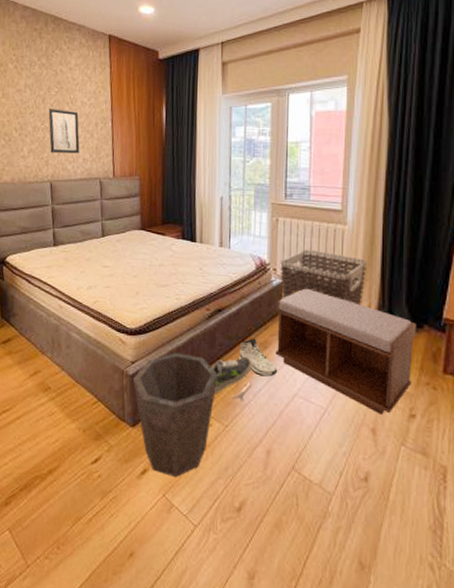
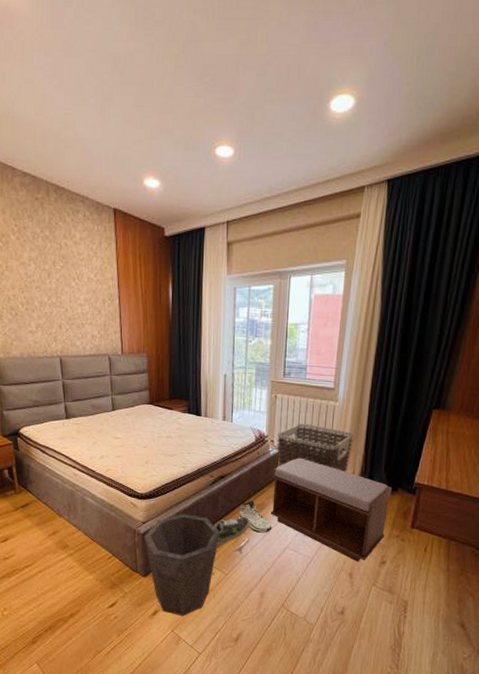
wall art: present [48,109,80,154] -> none [55,284,88,330]

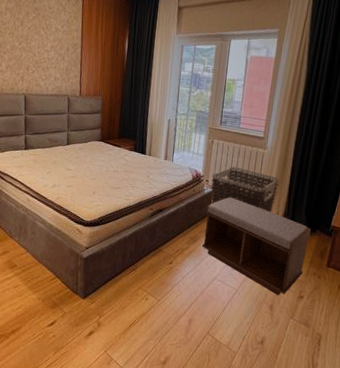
waste bin: present [144,514,220,617] -> none [86,242,155,339]
shoe: present [214,516,250,553] -> none [150,247,184,281]
sneaker: present [238,500,272,533] -> none [172,233,203,264]

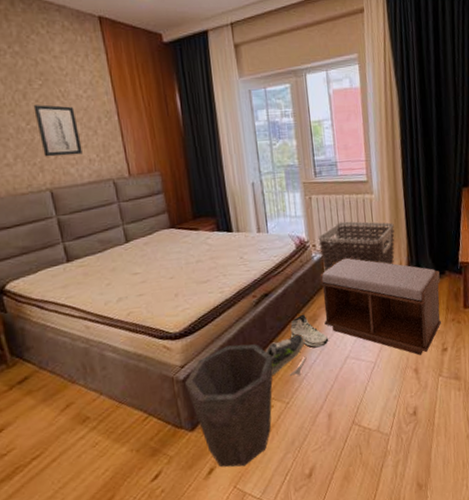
wall art: none [26,31,53,73] -> present [33,104,83,157]
waste bin: none [86,242,155,339] -> present [184,344,273,467]
shoe: none [150,247,184,281] -> present [265,333,307,377]
sneaker: none [172,233,203,264] -> present [290,314,329,348]

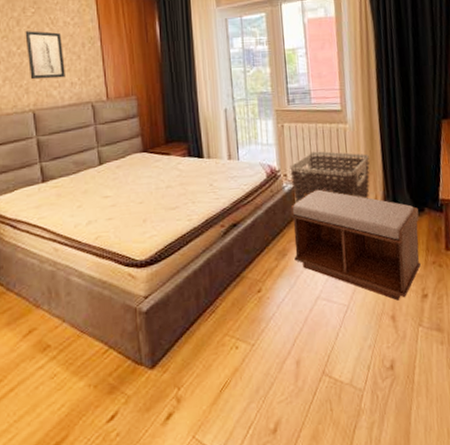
waste bin: present [184,344,273,467] -> none [147,276,239,414]
shoe: present [265,333,307,377] -> none [231,268,275,316]
sneaker: present [290,314,329,348] -> none [258,247,299,285]

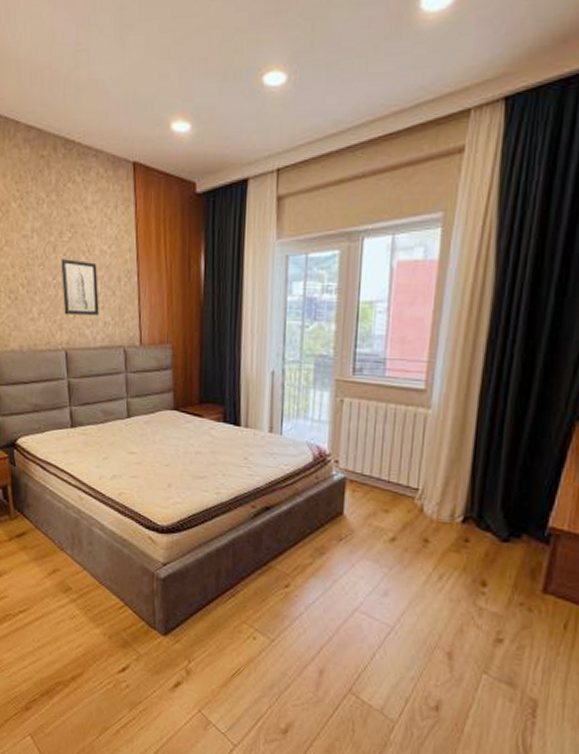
clothes hamper: present [289,151,370,204] -> none [343,438,454,509]
bench: present [290,189,421,301] -> none [334,485,512,637]

